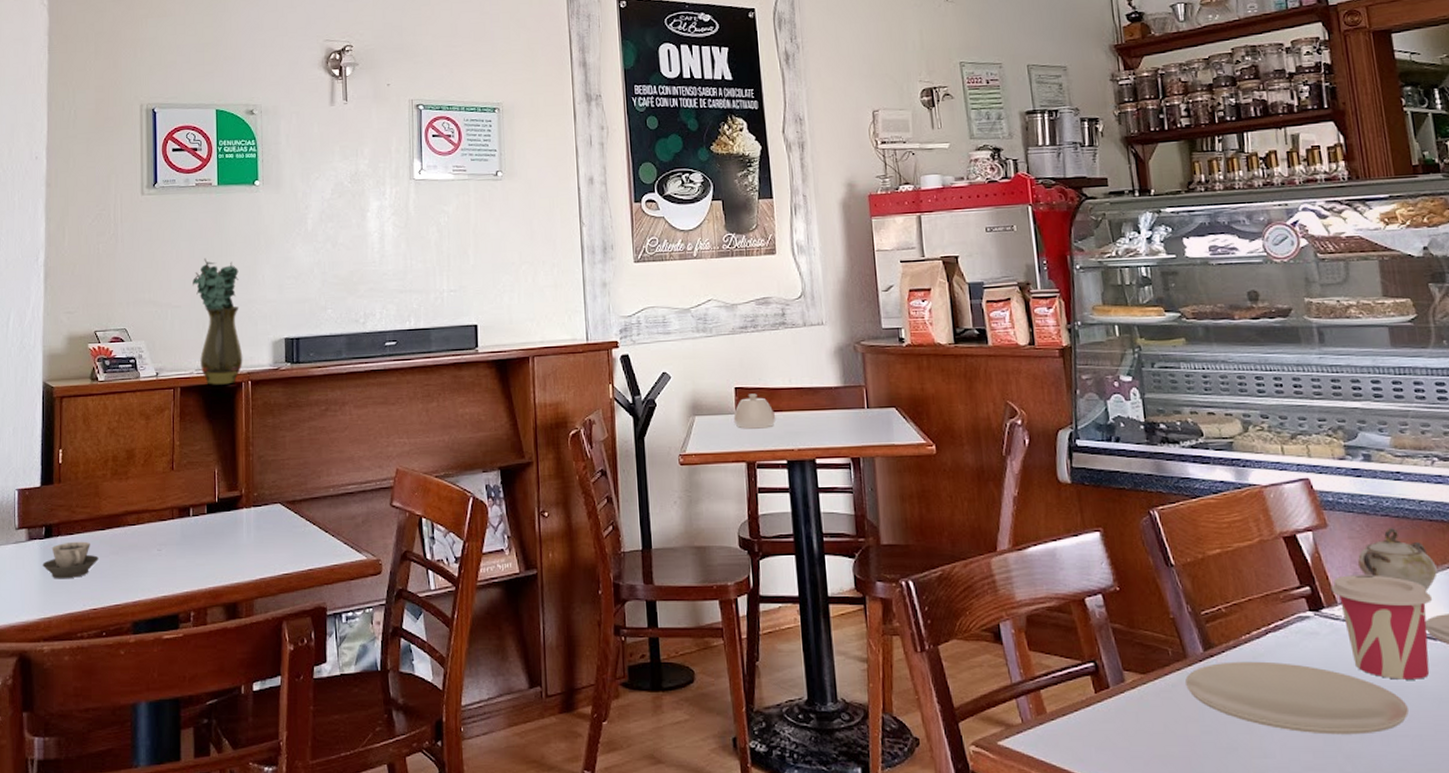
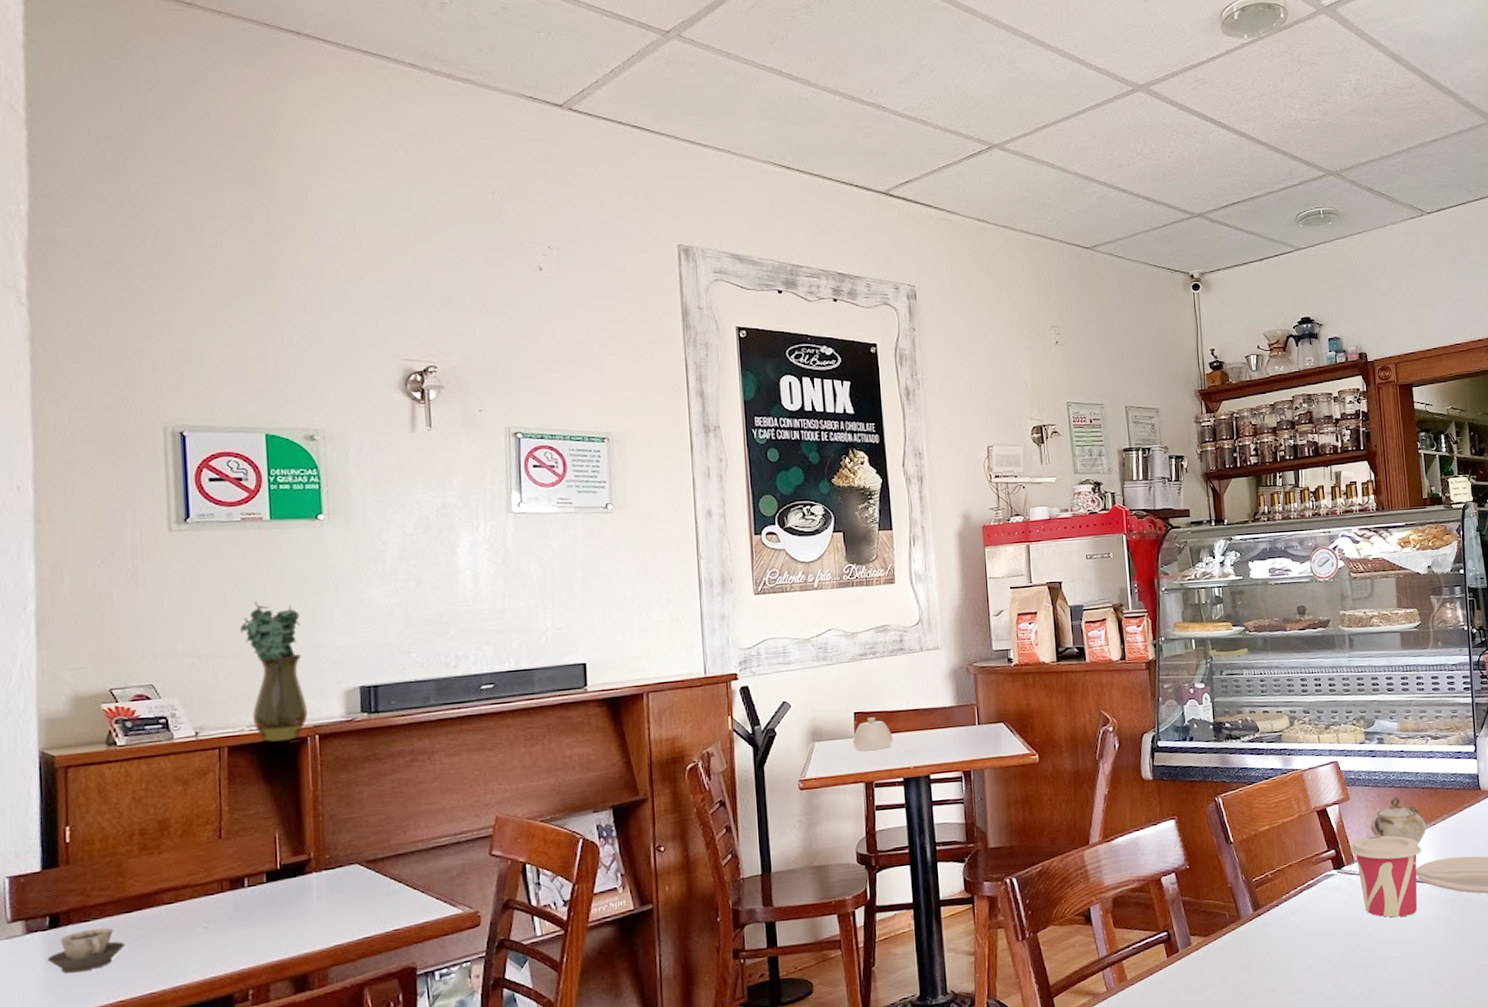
plate: present [1185,661,1409,735] -> none [1239,914,1401,969]

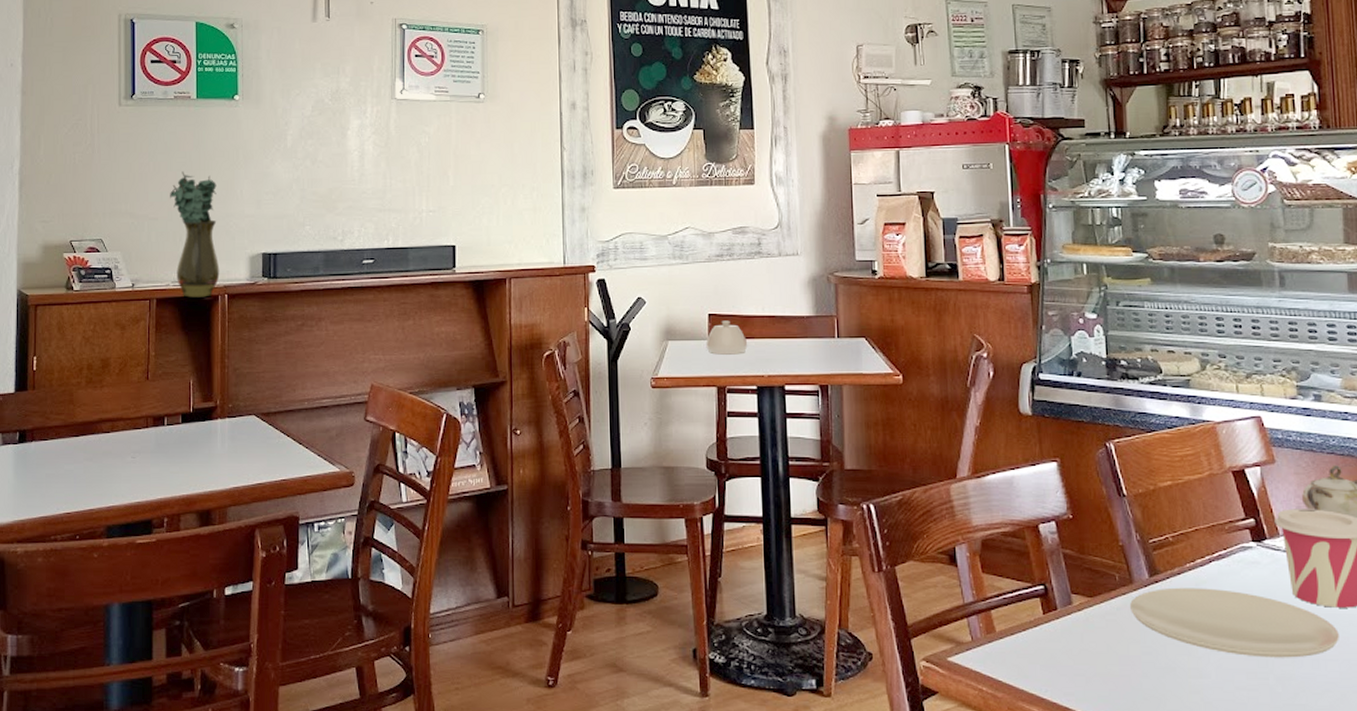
cup: present [47,927,125,973] -> none [16,447,73,483]
plate: none [1239,914,1401,969] -> present [1130,587,1339,658]

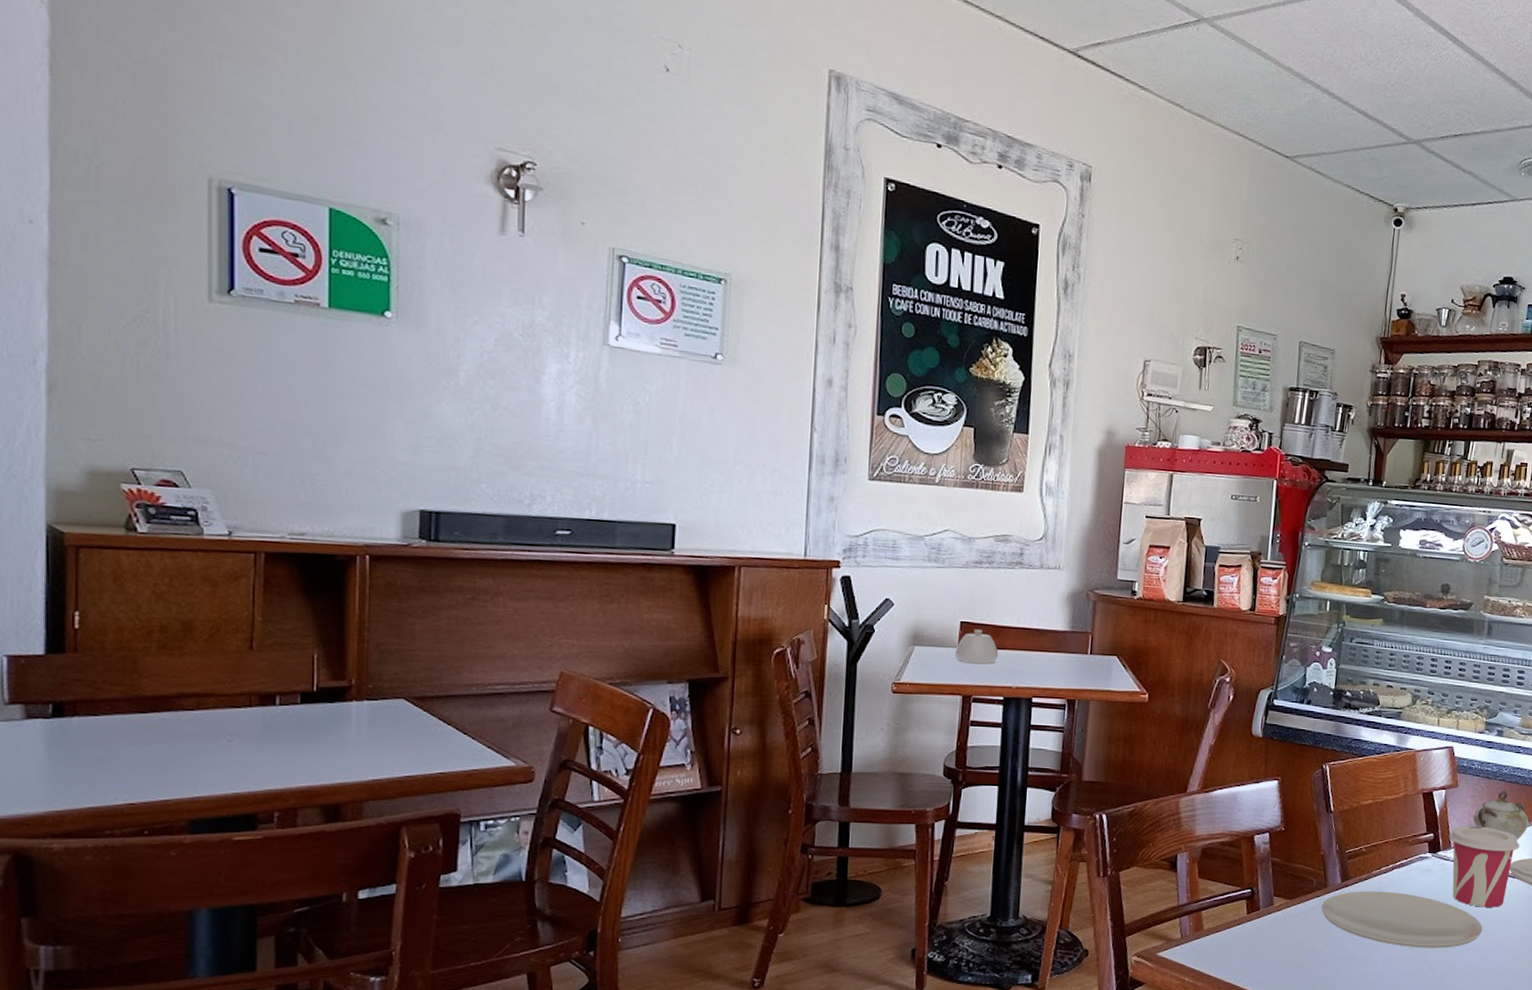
vase: present [170,171,220,298] -> none [287,398,359,557]

